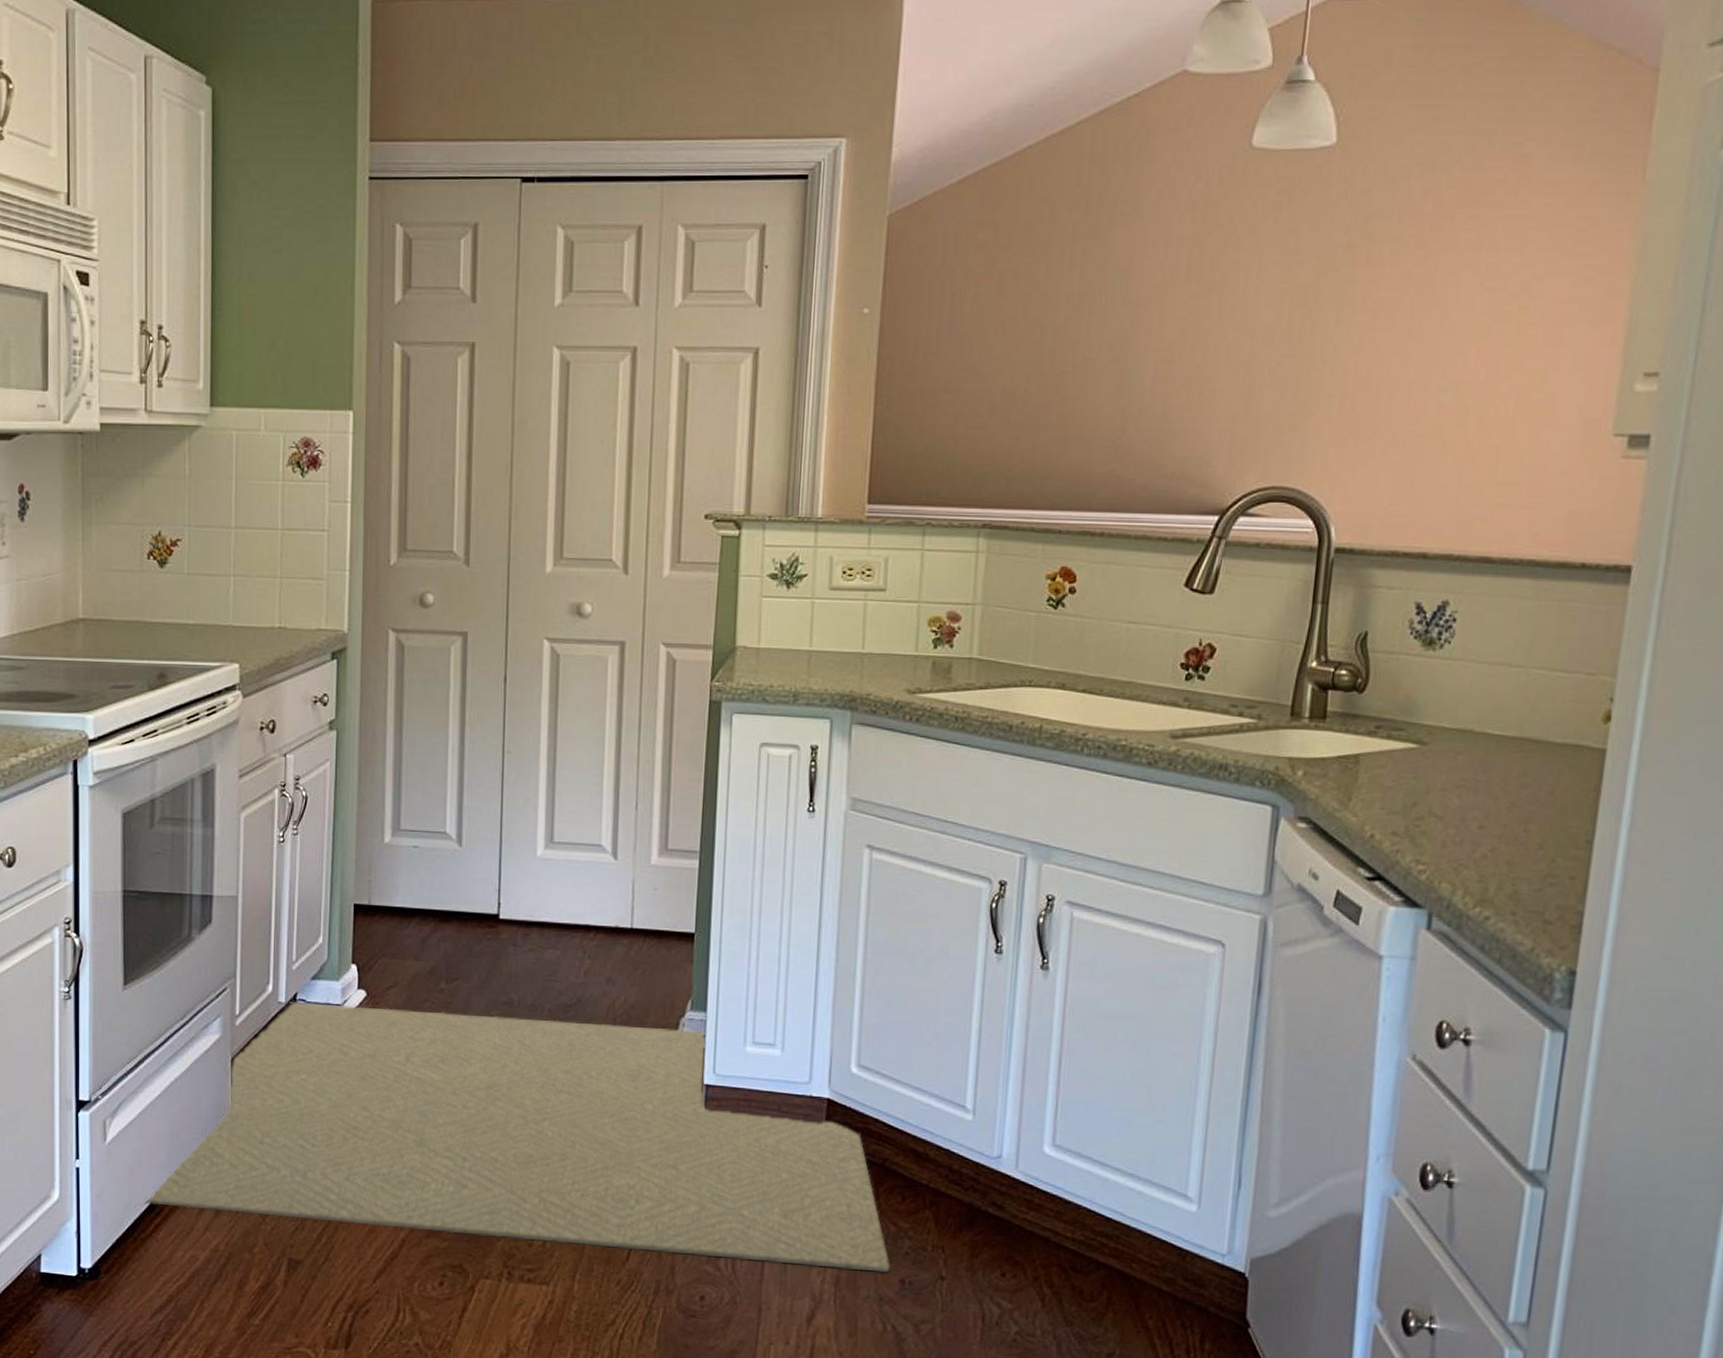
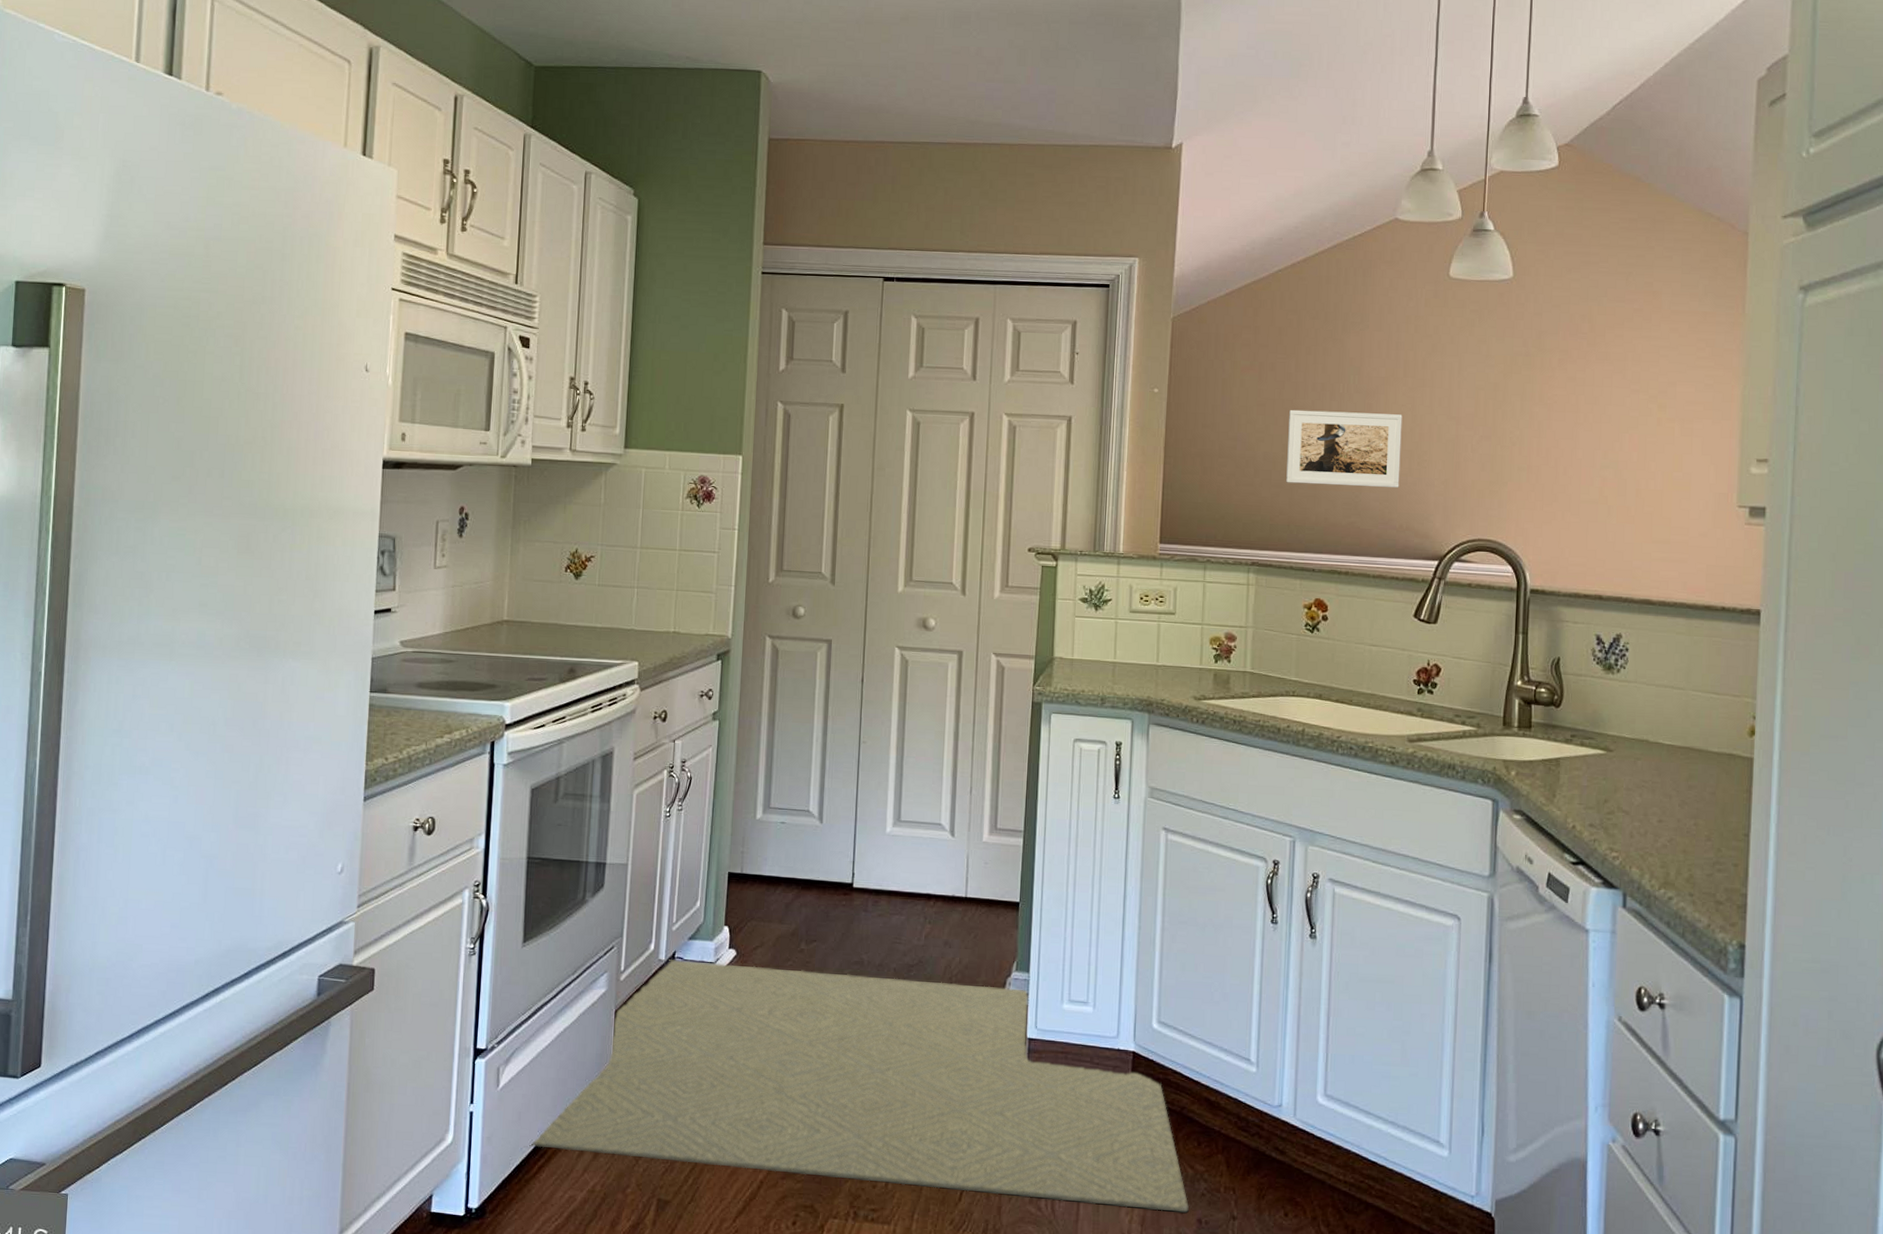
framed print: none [1029,329,1182,425] -> present [1286,409,1403,488]

